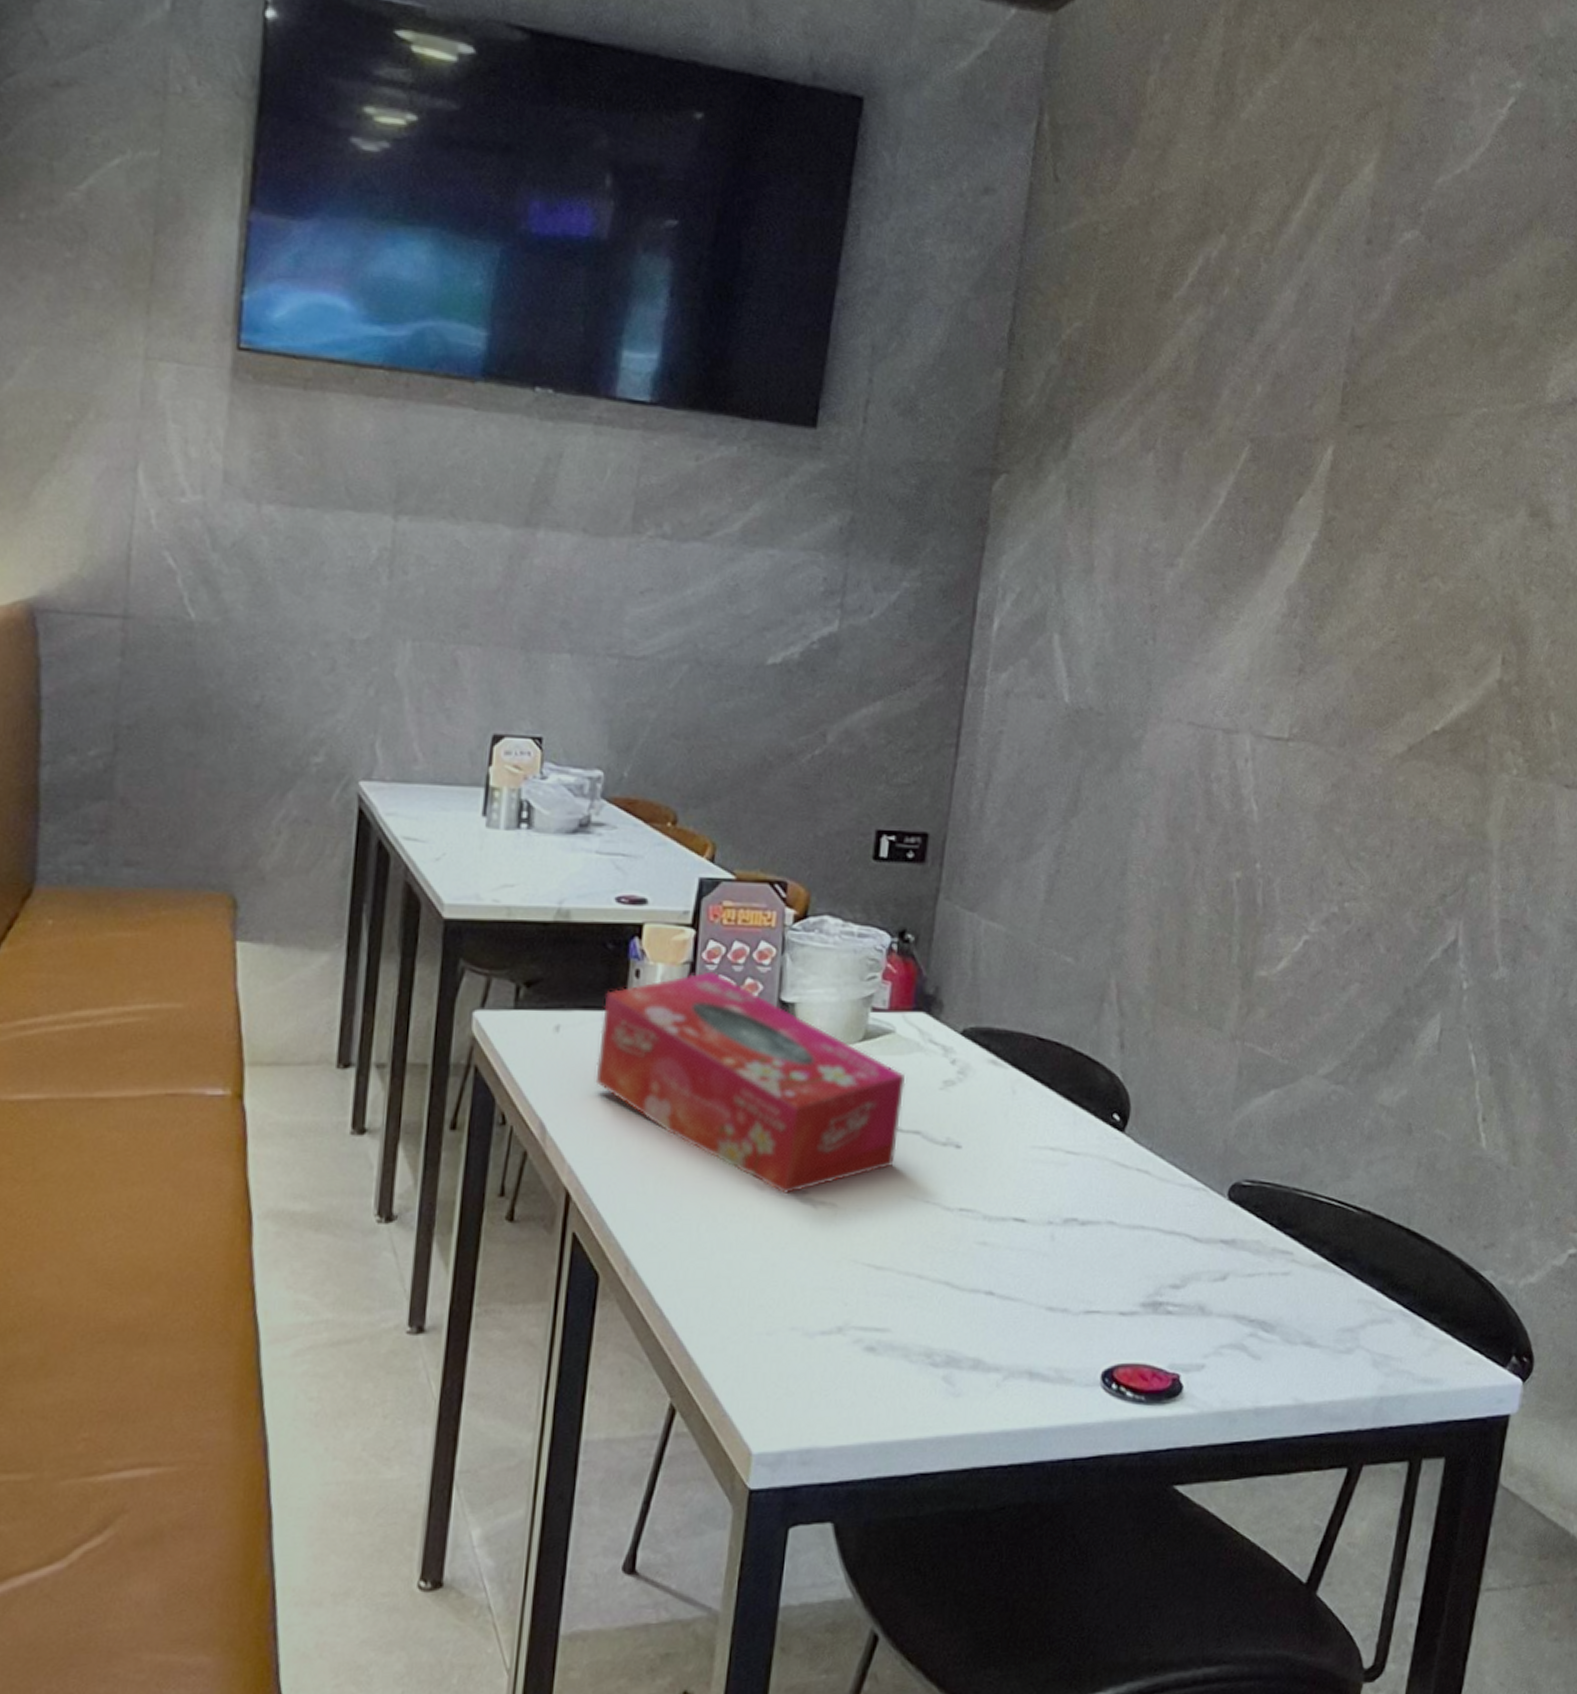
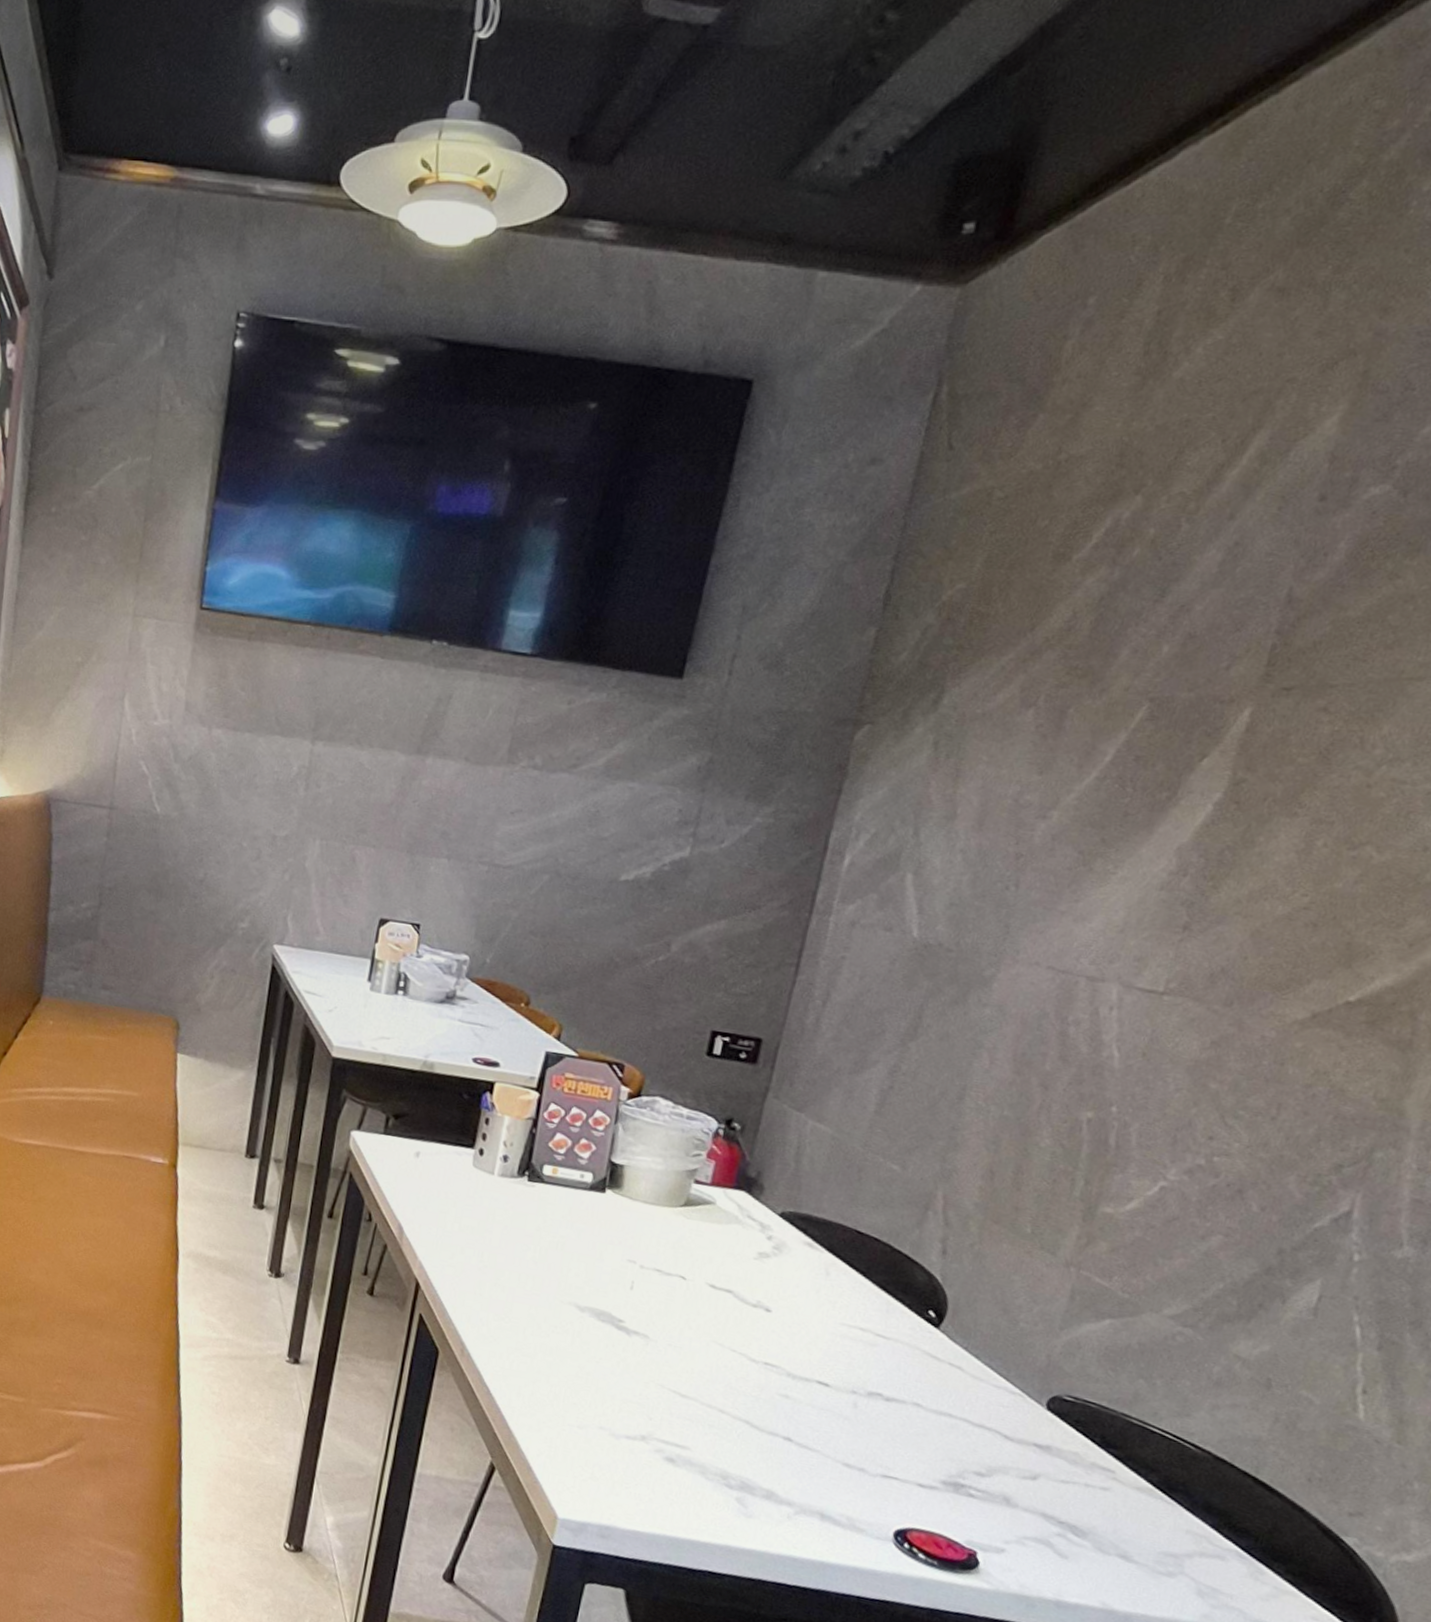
tissue box: present [595,971,906,1194] -> none [446,1127,722,1320]

